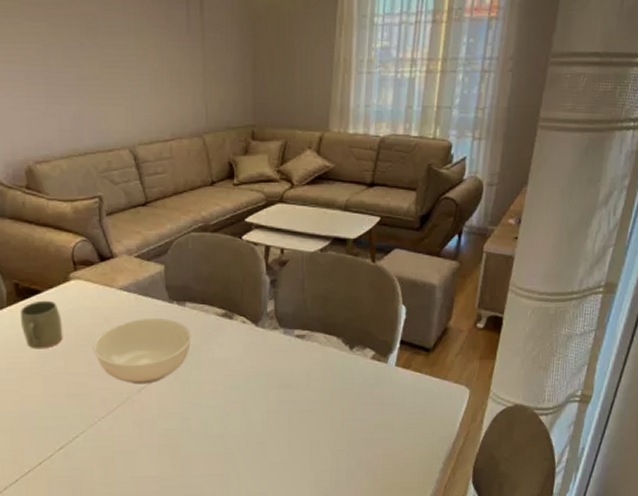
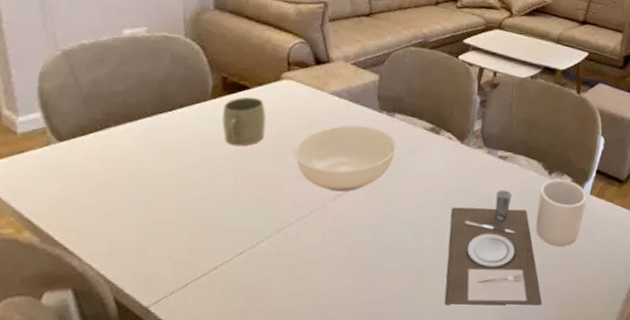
place setting: none [255,369,356,484] -> present [445,190,542,305]
mug: none [341,352,393,420] -> present [536,178,588,246]

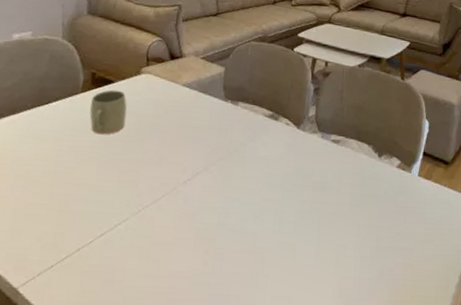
bowl: present [293,125,397,192] -> none [149,113,240,176]
place setting: present [445,190,542,305] -> none [285,173,378,288]
mug: present [536,178,588,246] -> none [368,161,416,228]

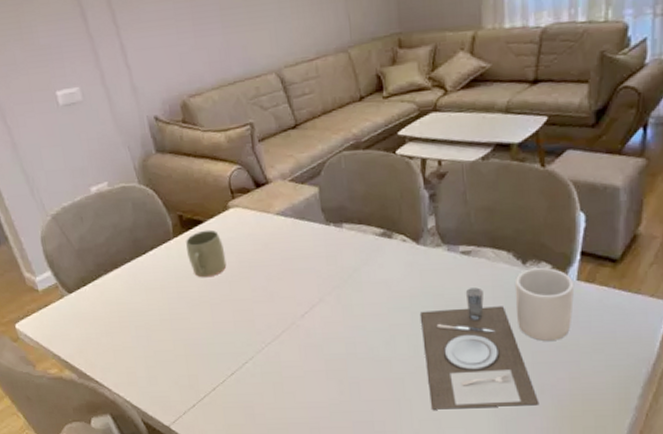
place setting: none [285,173,378,288] -> present [421,287,540,410]
mug: none [368,161,416,228] -> present [514,267,575,341]

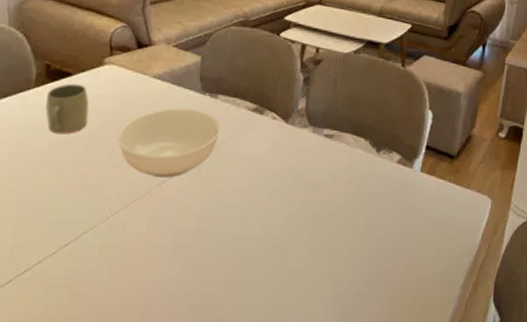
bowl: none [255,241,352,309] -> present [116,108,221,178]
place setting: present [421,287,540,410] -> none [274,170,376,294]
mug: present [514,267,575,341] -> none [365,156,418,227]

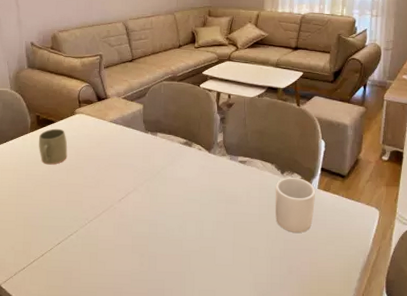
bowl: present [116,108,221,178] -> none [88,143,161,195]
mug: none [365,156,418,227] -> present [275,177,316,233]

